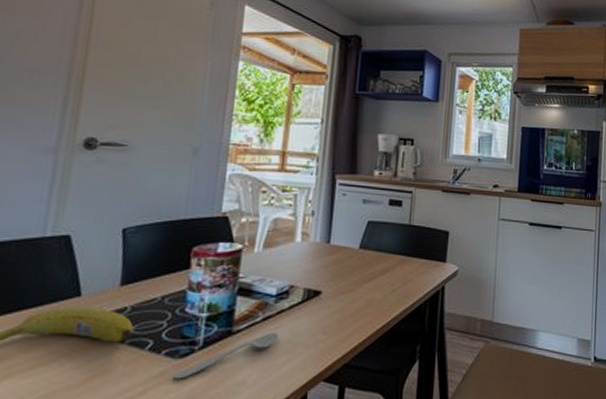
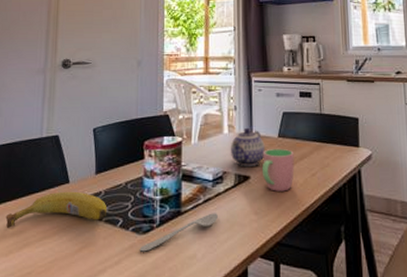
teapot: none [301,236,343,280] -> present [230,127,265,166]
cup: none [336,260,375,309] -> present [261,148,295,191]

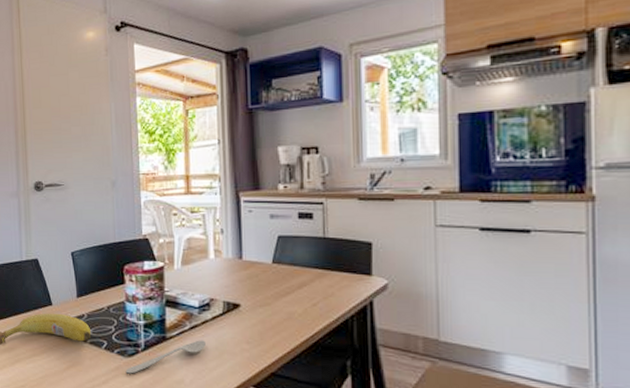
teapot: present [230,127,265,166] -> none [217,252,257,294]
cup: present [261,148,295,191] -> none [253,275,292,321]

